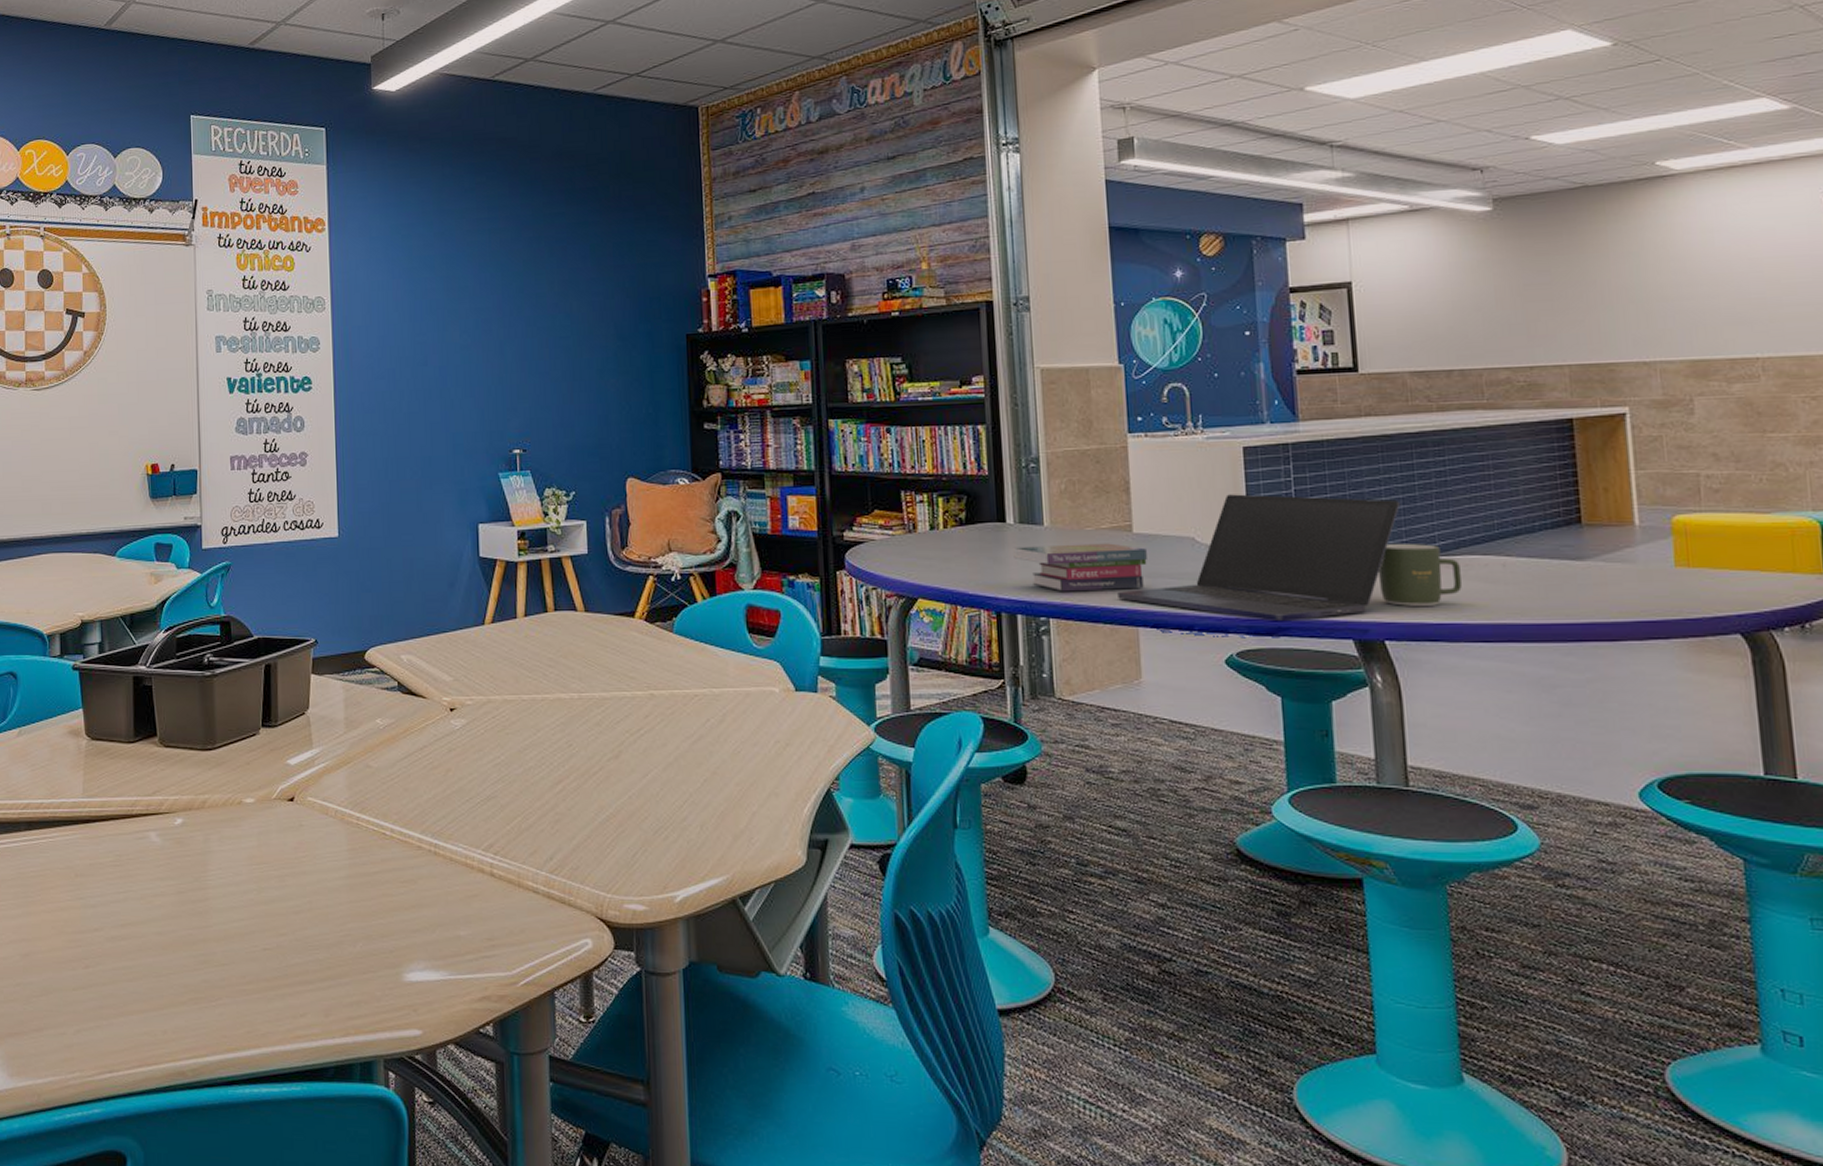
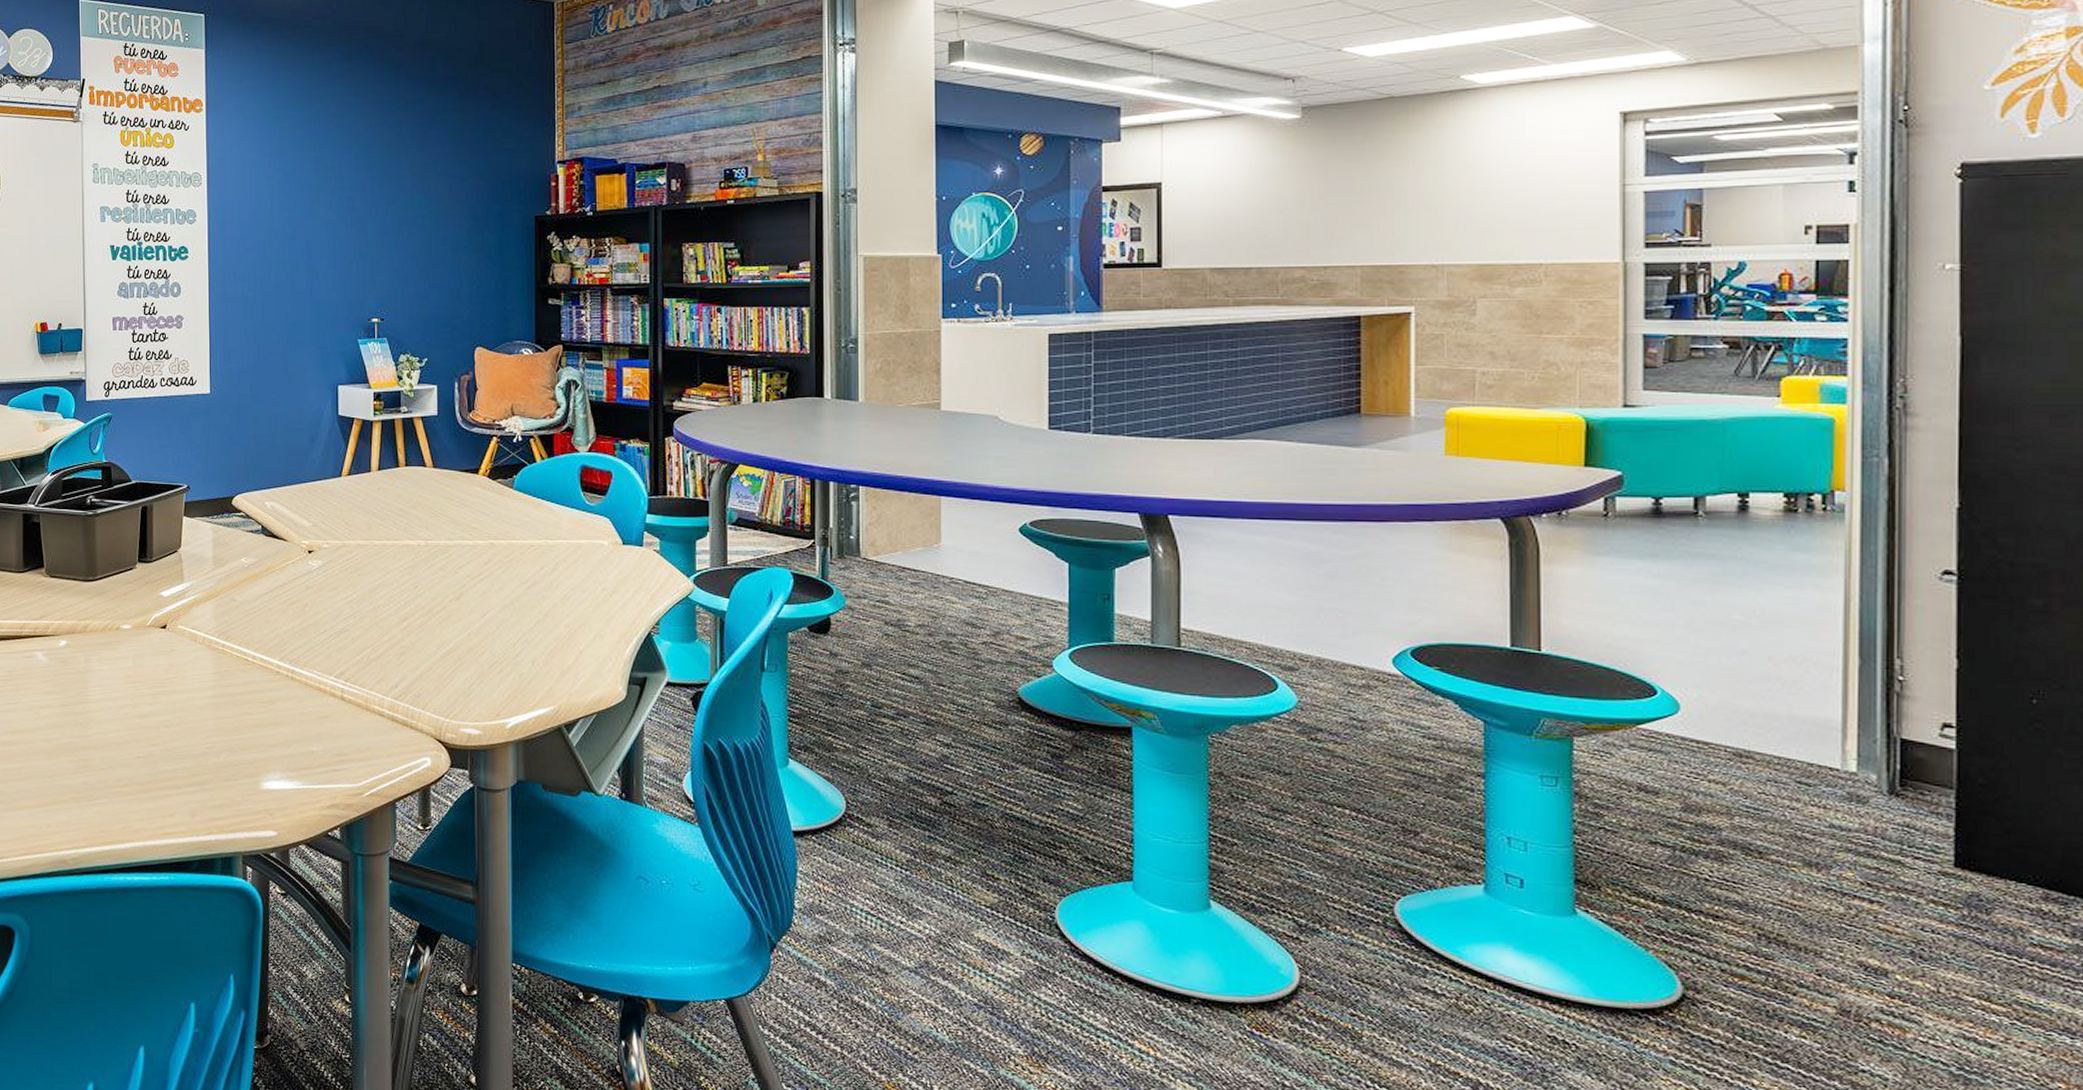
books: present [1013,543,1147,592] -> none [829,419,953,463]
laptop: present [1117,494,1401,622] -> none [923,377,1193,496]
mug: present [1377,543,1463,606] -> none [1166,426,1245,484]

